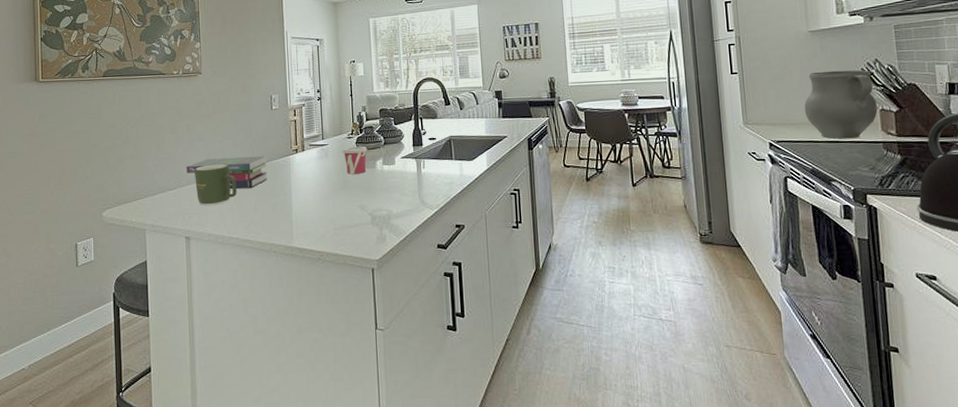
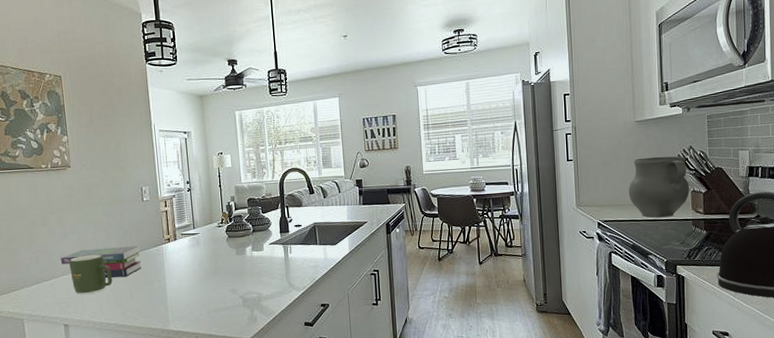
cup: present [342,146,368,174] -> none [213,234,237,261]

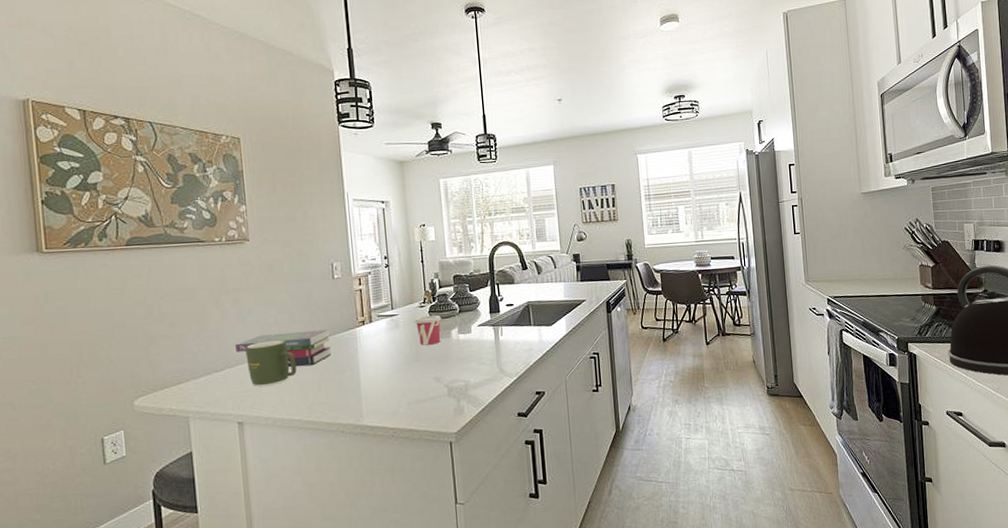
cup: none [213,234,237,261] -> present [414,315,442,346]
ceramic jug: present [628,156,689,218] -> none [857,229,918,293]

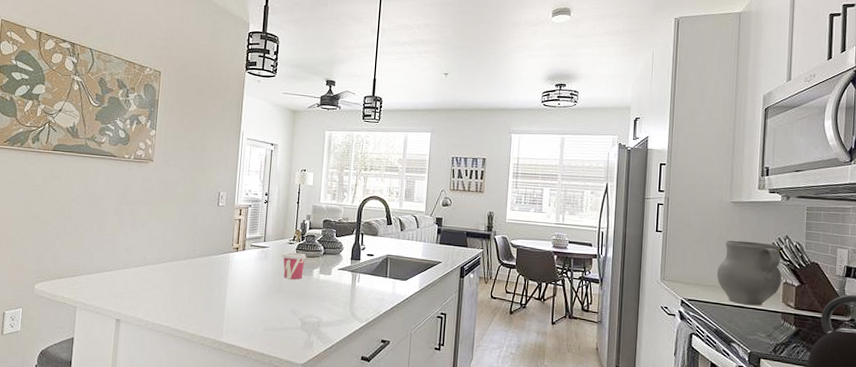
books: present [234,329,331,367] -> none [125,245,207,279]
mug: present [245,339,297,387] -> none [132,251,174,292]
ceramic jug: none [857,229,918,293] -> present [716,240,782,306]

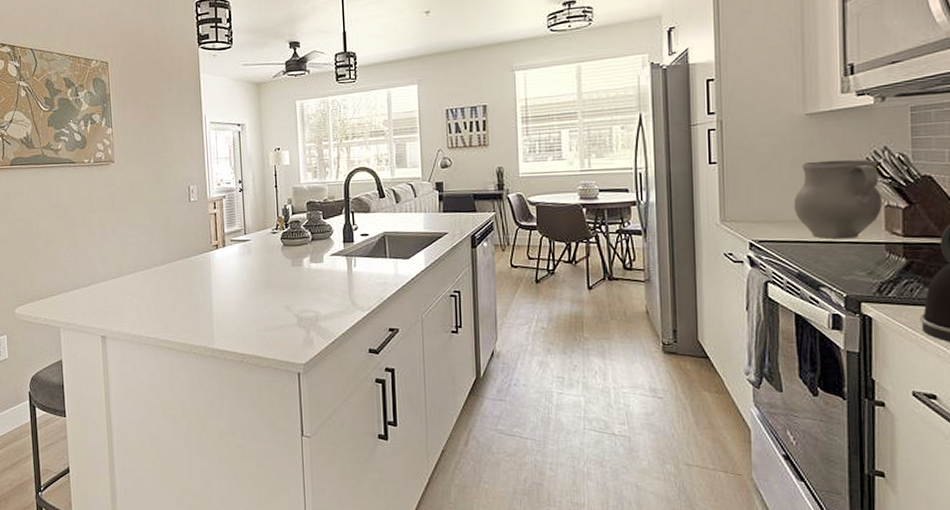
cup: present [282,252,307,280] -> none [266,242,294,273]

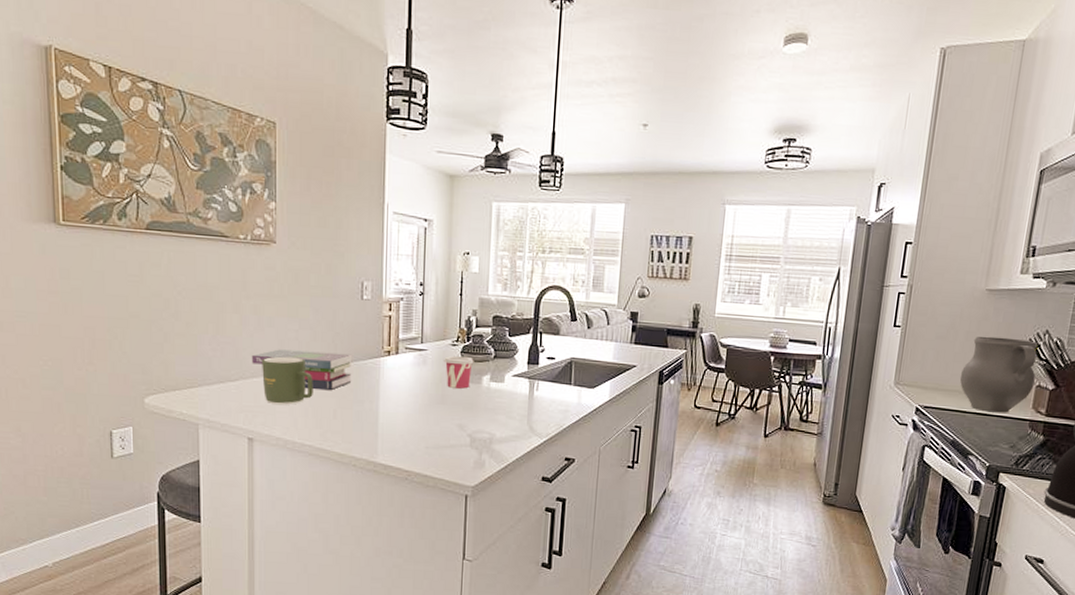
books: none [99,251,186,286] -> present [251,349,353,390]
mug: none [109,259,154,304] -> present [262,356,313,405]
cup: none [266,242,294,273] -> present [444,355,474,389]

